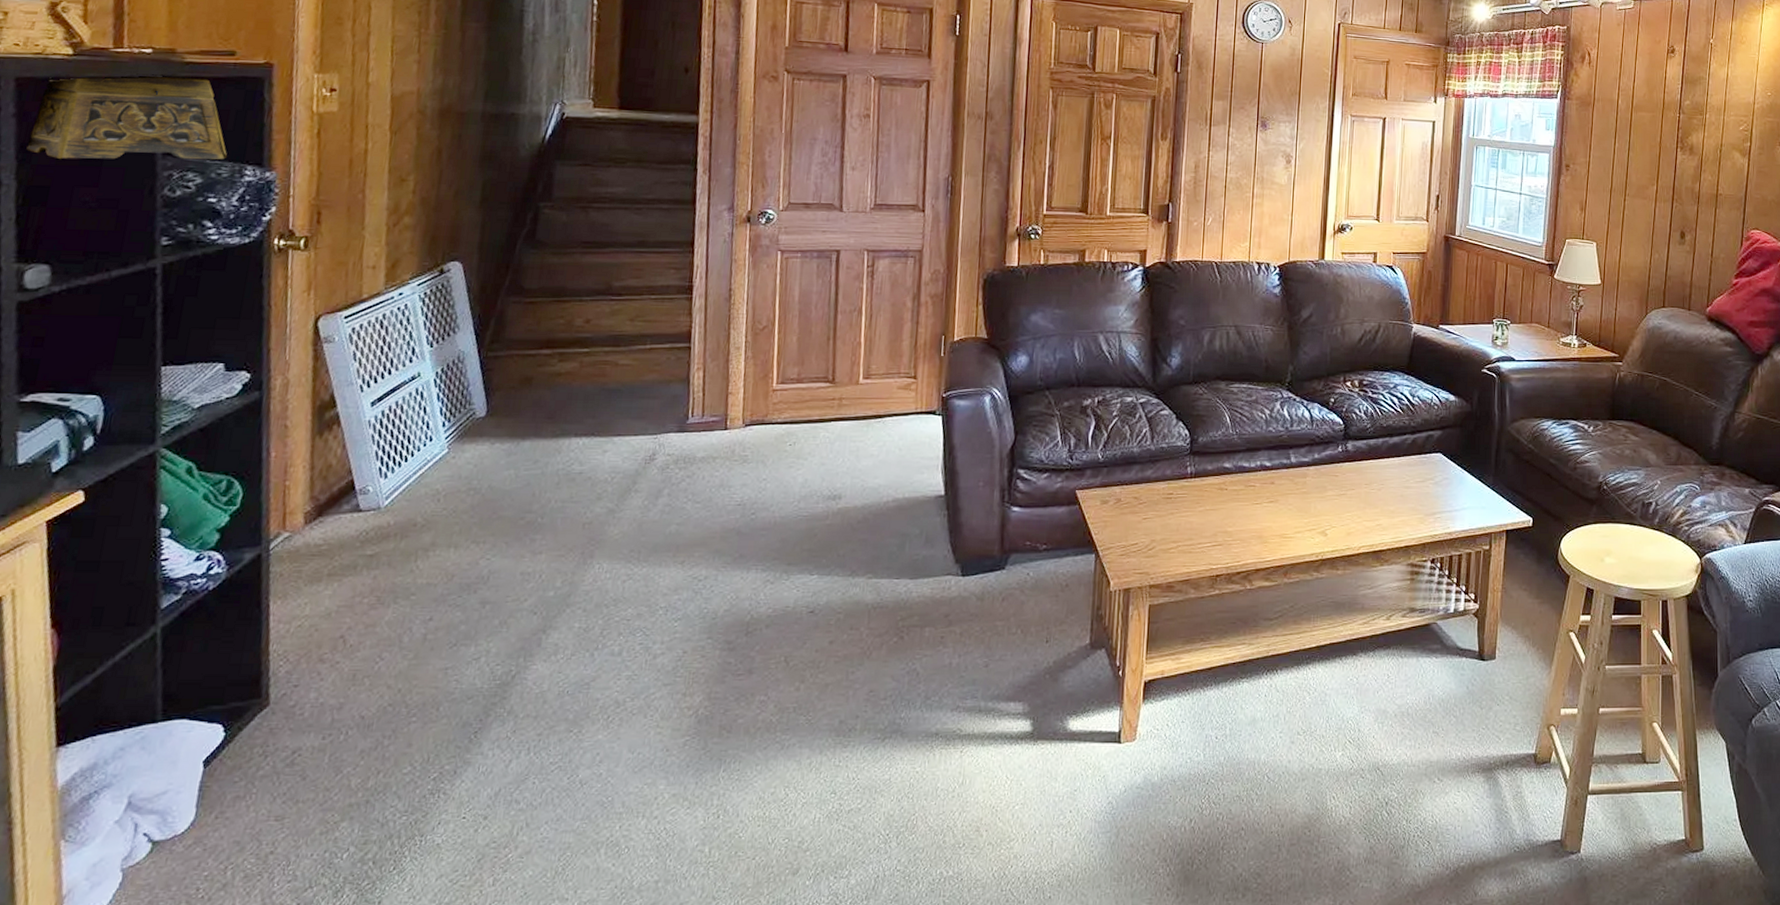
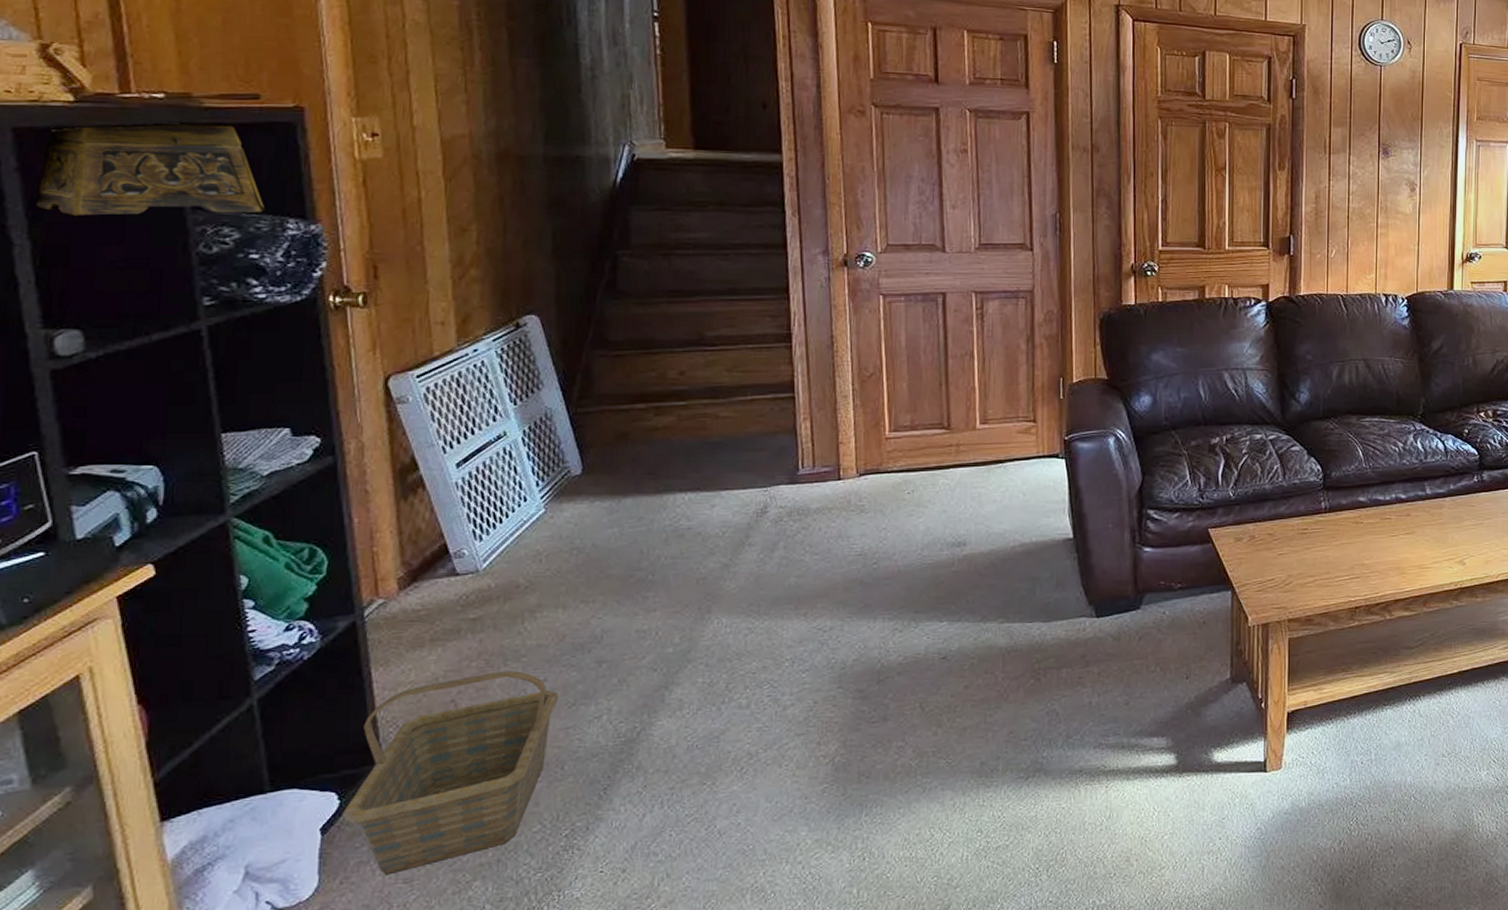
basket: none [226,609,442,812] -> present [343,671,558,876]

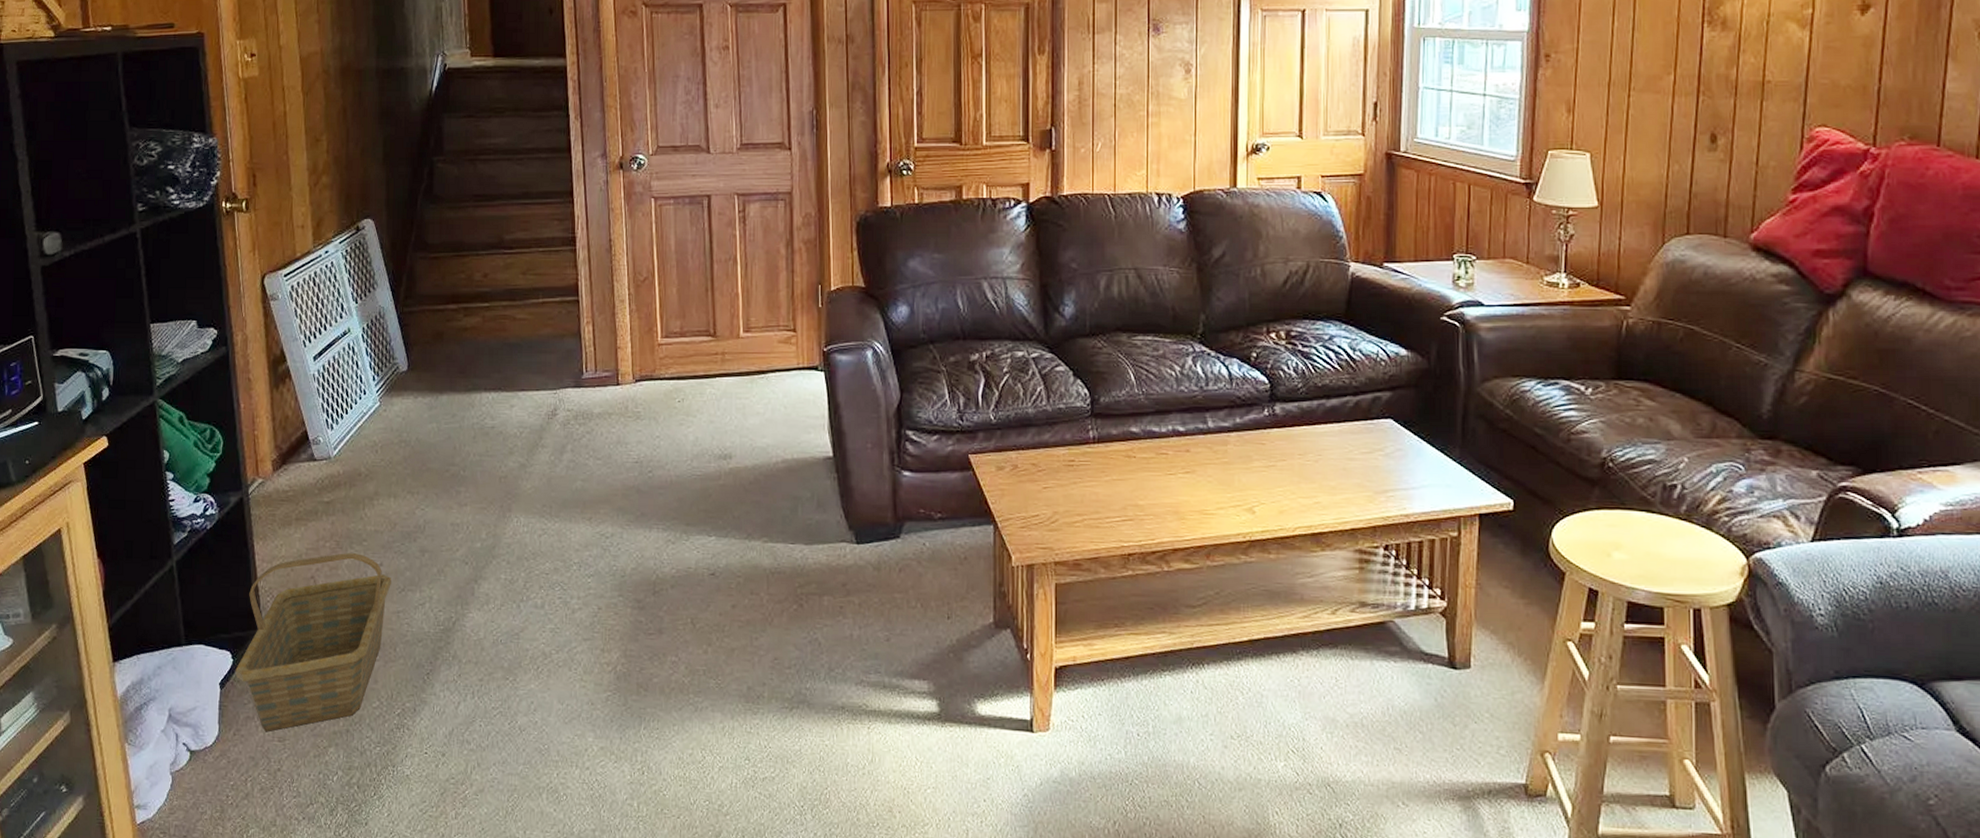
decorative box: present [36,121,264,217] -> none [31,51,178,136]

